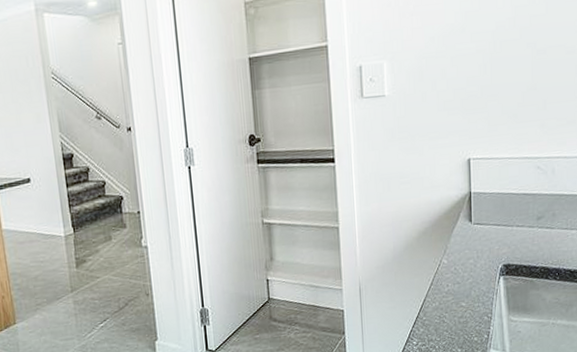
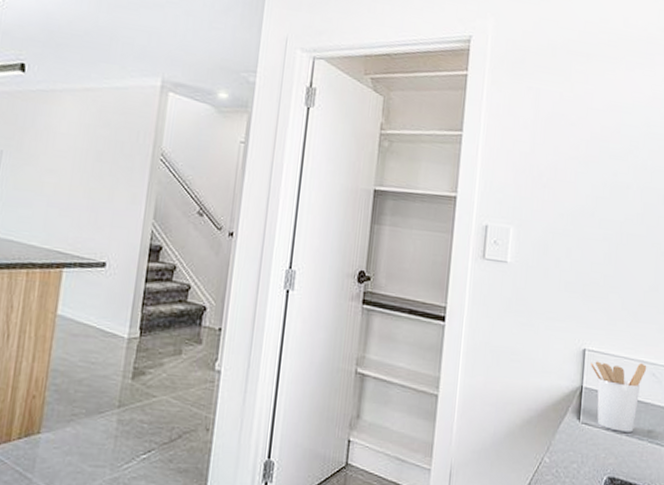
utensil holder: none [477,159,532,225] -> present [591,361,647,433]

